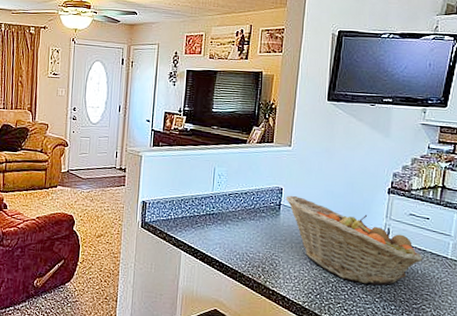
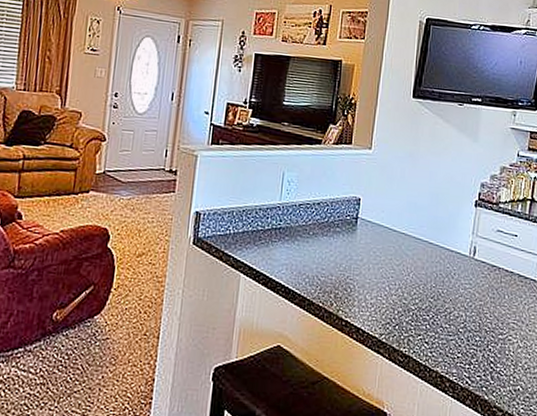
fruit basket: present [286,195,422,285] -> none [364,206,510,313]

